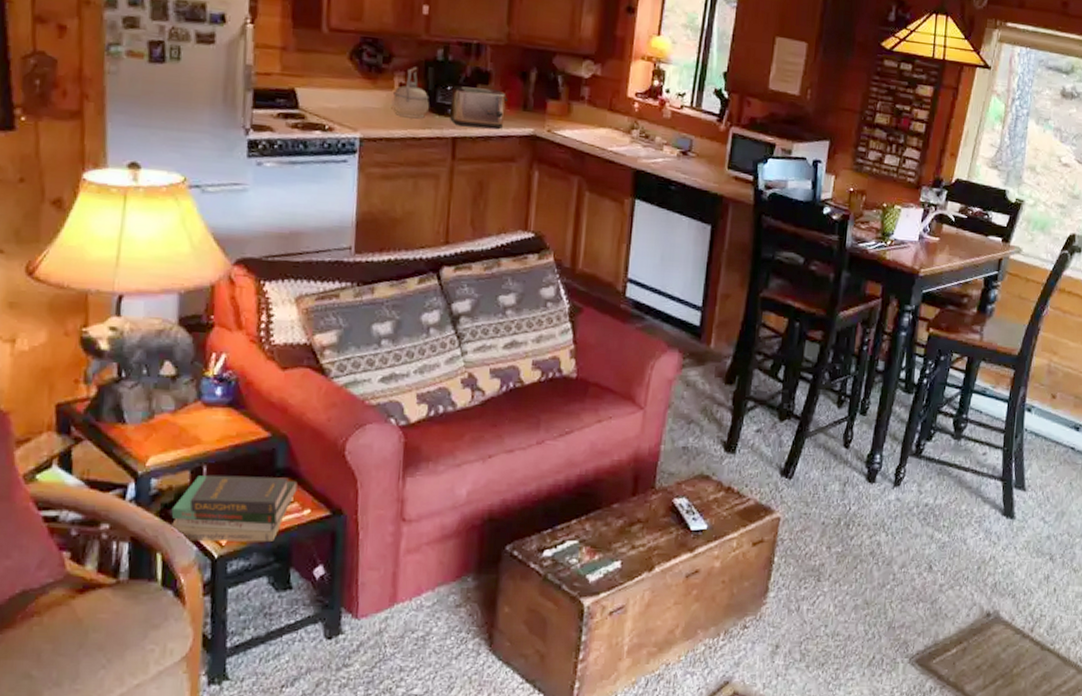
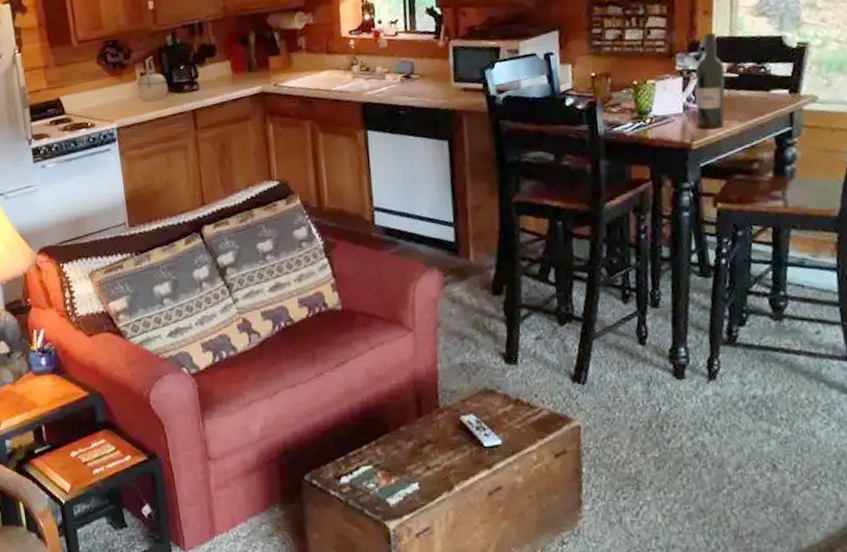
books: present [170,474,298,543] -> none [24,430,117,491]
toaster: present [449,85,508,129] -> none [183,59,234,99]
wine bottle: none [926,174,958,262] -> present [695,33,726,130]

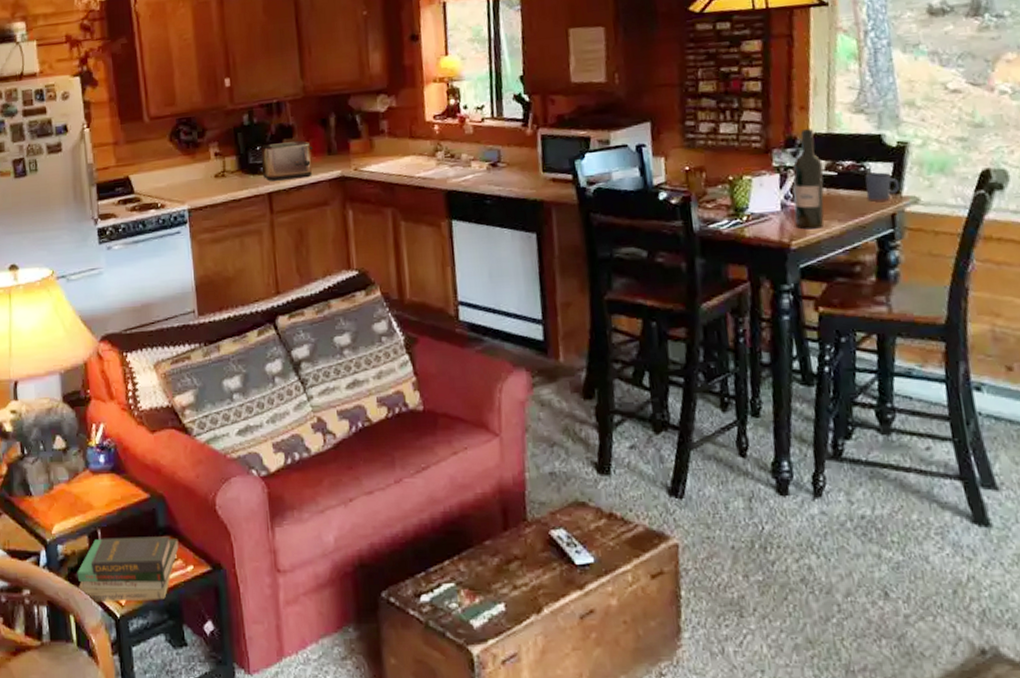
books: none [24,430,117,491] -> present [77,536,179,603]
kettle: present [136,56,169,102] -> none [210,135,244,184]
toaster: none [183,59,234,99] -> present [260,141,313,181]
mug: none [765,72,799,101] -> present [865,172,901,202]

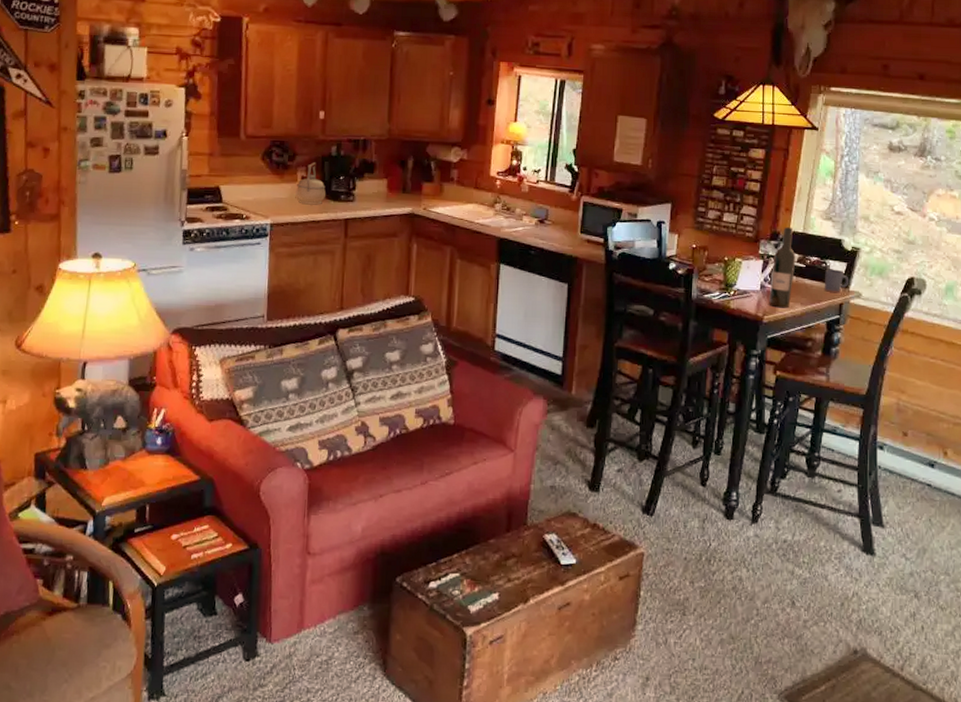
books: present [77,536,179,603] -> none [120,513,221,573]
kettle: none [210,135,244,184] -> present [295,162,327,205]
toaster: present [260,141,313,181] -> none [342,175,390,209]

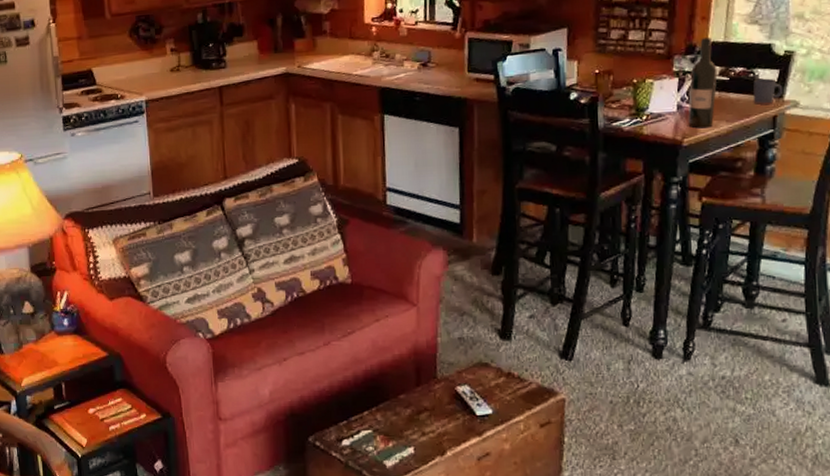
kettle: present [295,162,327,205] -> none [166,32,198,77]

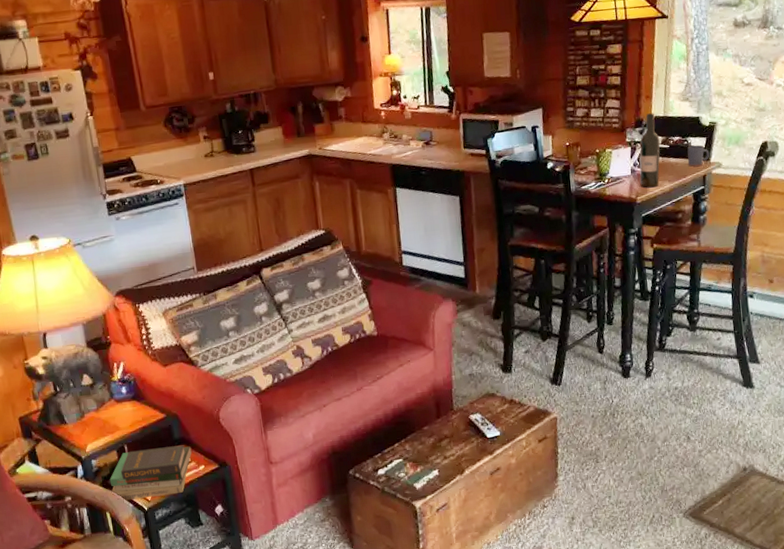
books: none [43,389,134,445] -> present [109,445,192,501]

